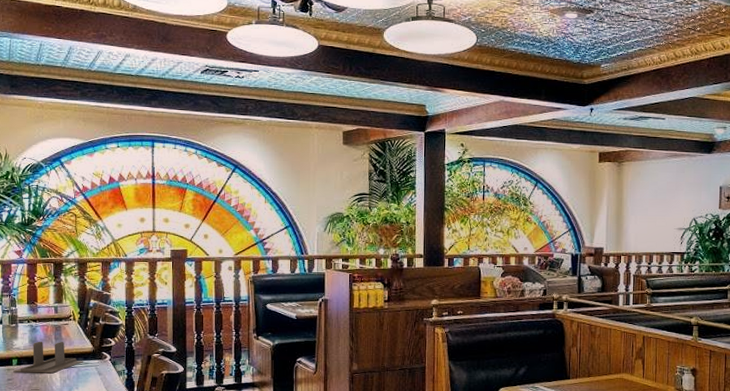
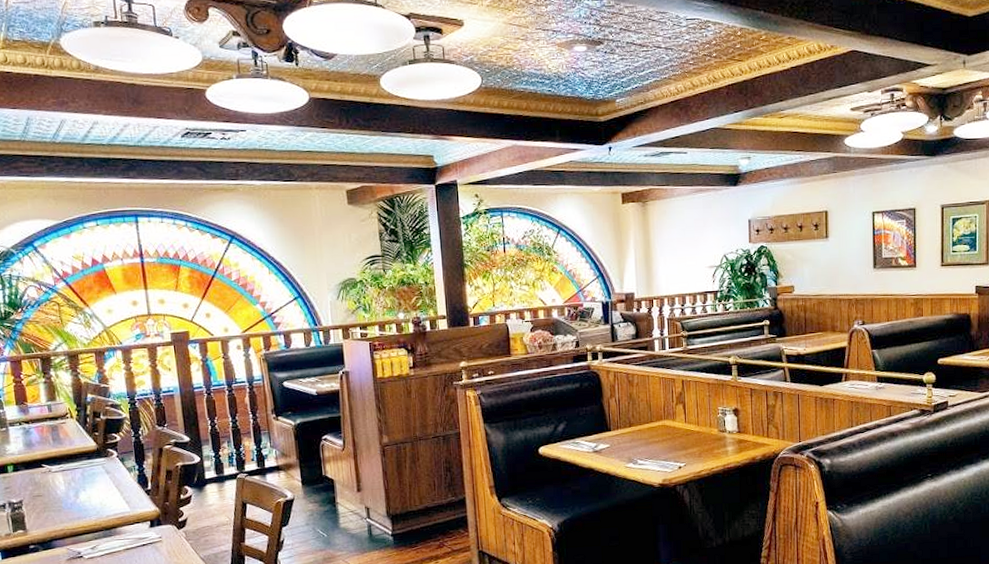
napkin holder: present [13,341,83,374] -> none [10,442,88,480]

